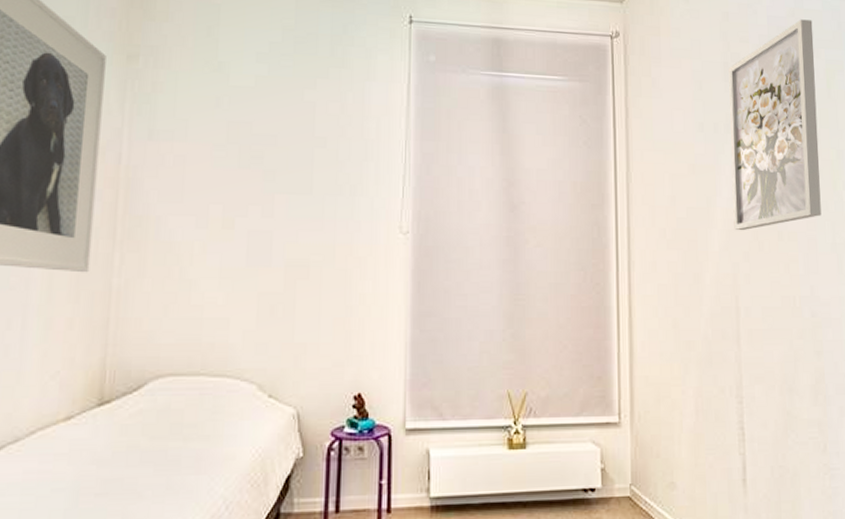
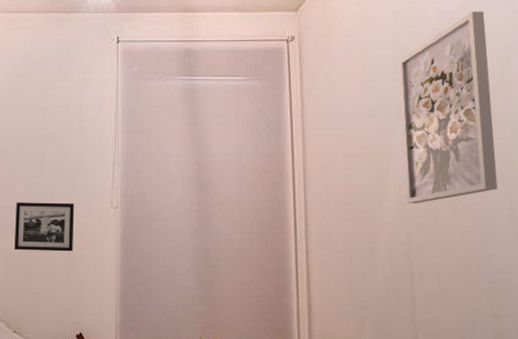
picture frame: none [271,224,353,290] -> present [14,202,75,252]

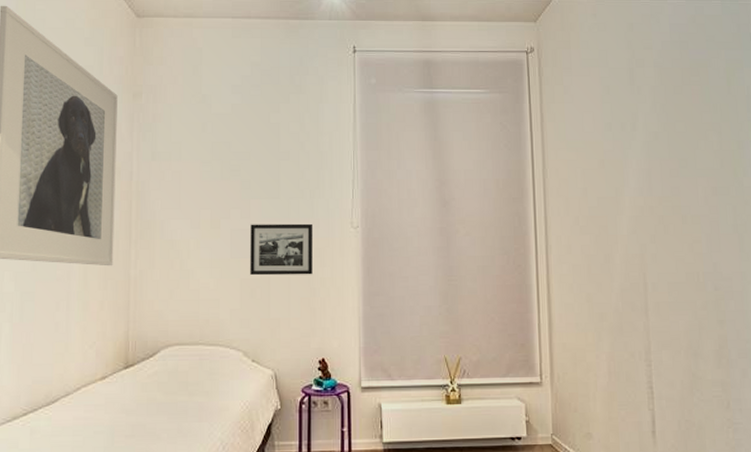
wall art: present [399,11,498,204] -> none [634,24,723,217]

